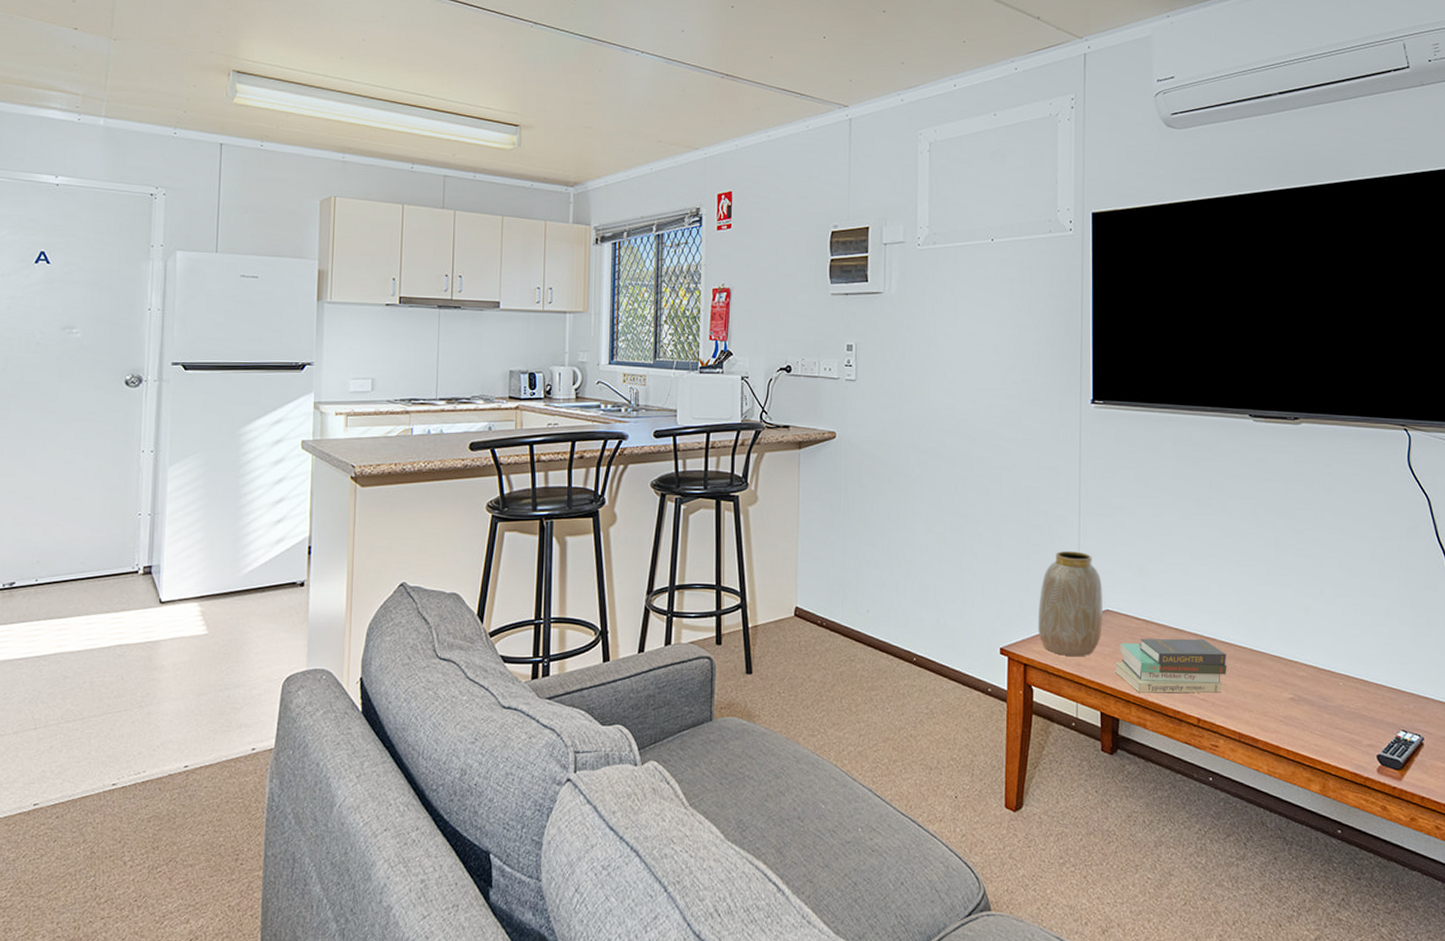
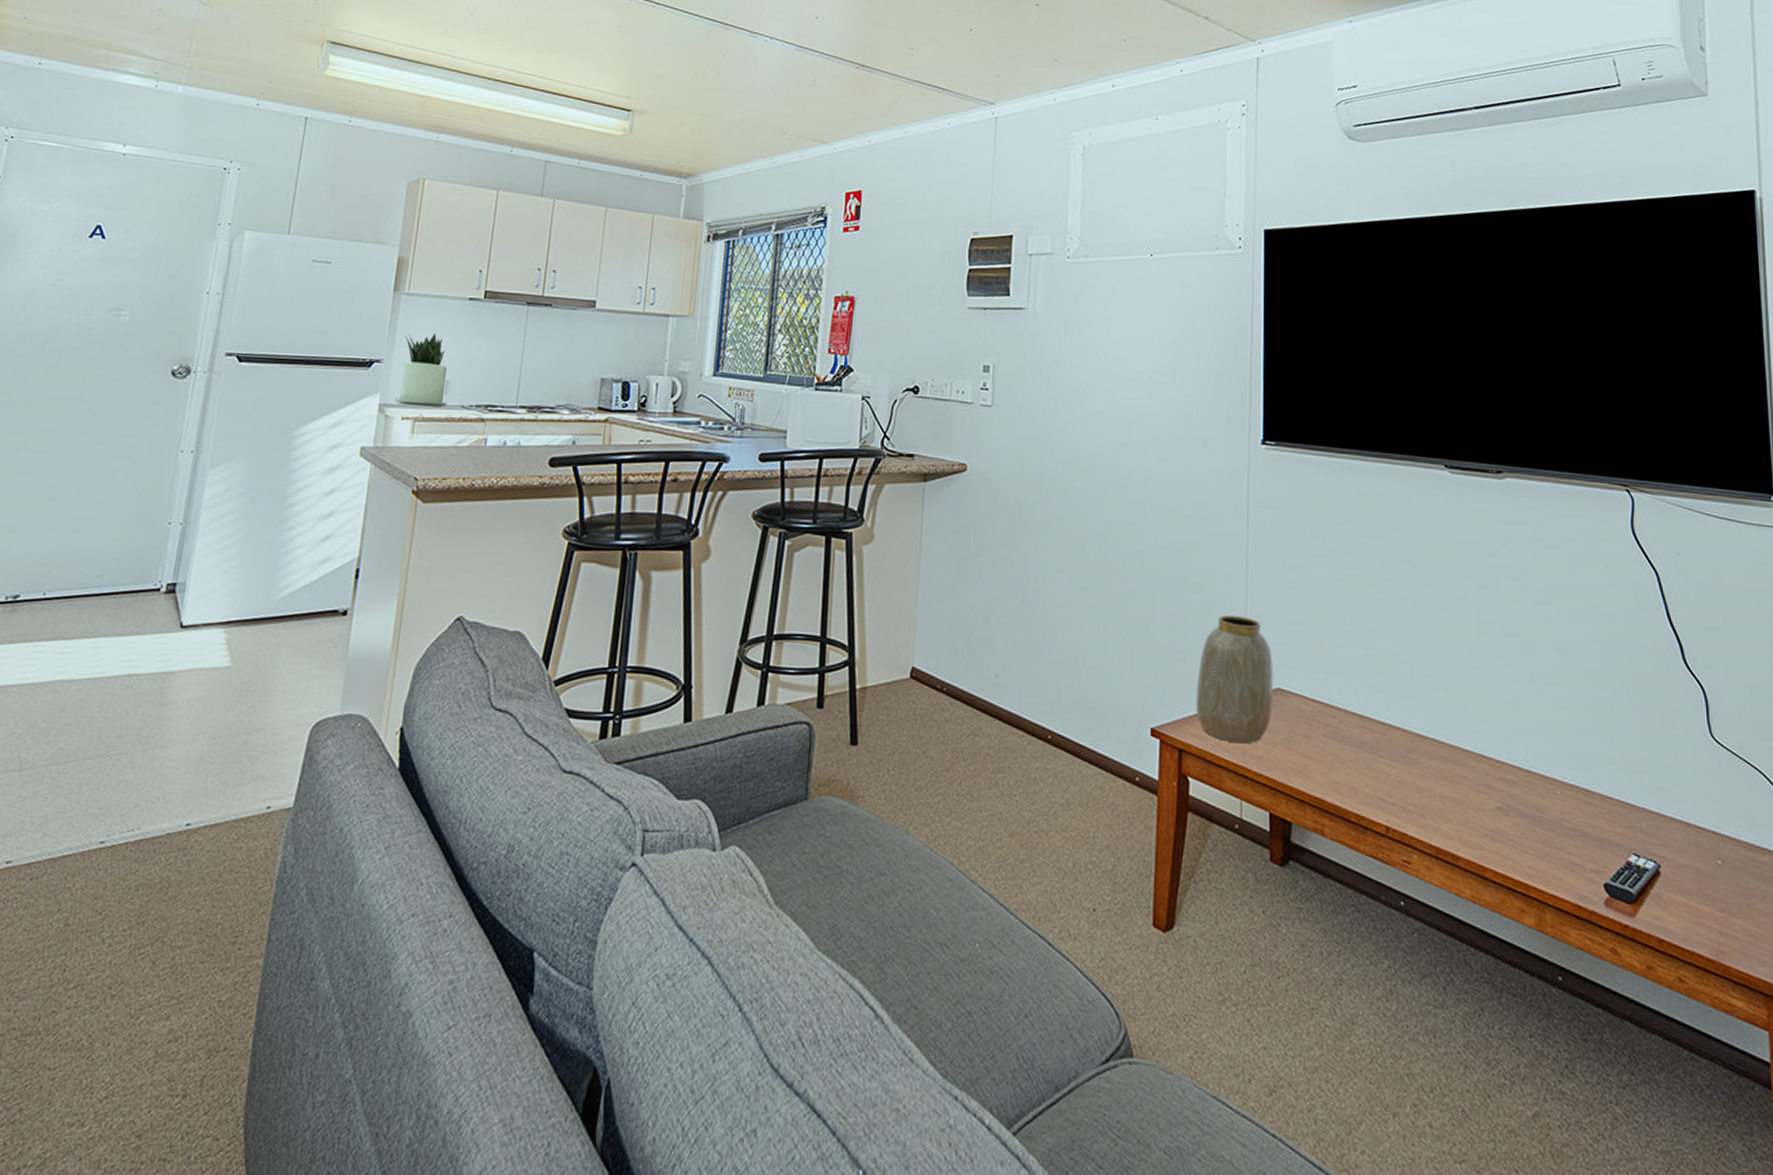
planter: none [327,337,375,403] -> present [394,333,448,408]
books: present [1114,638,1227,693] -> none [1286,725,1421,796]

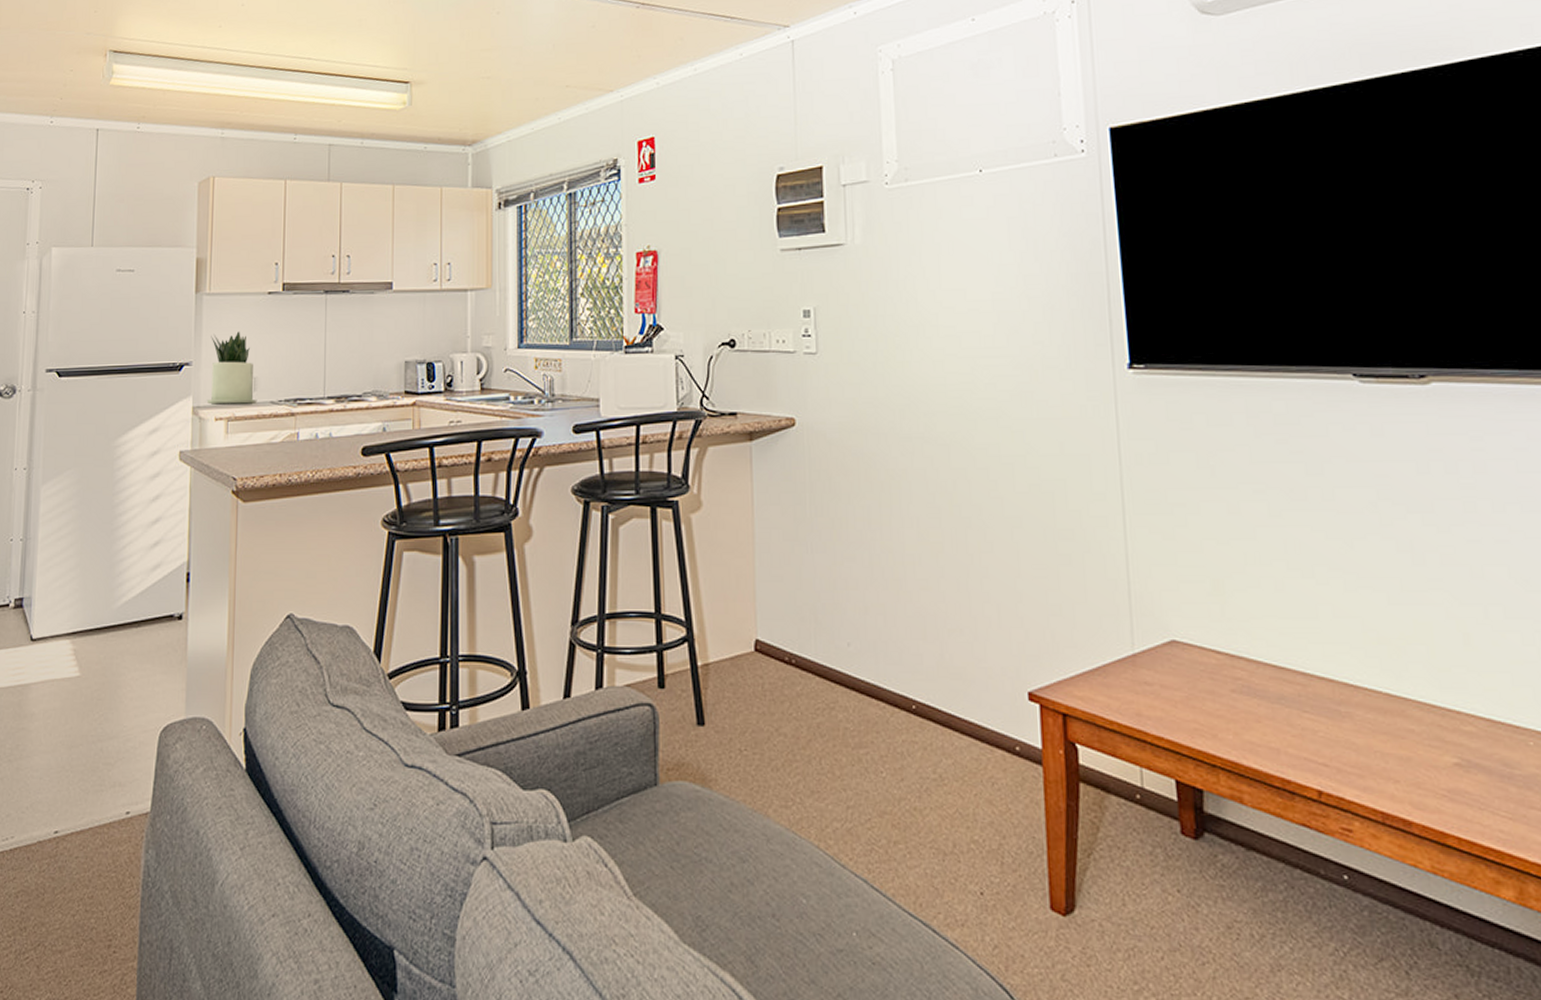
vase: present [1195,615,1273,744] -> none [1076,563,1169,705]

